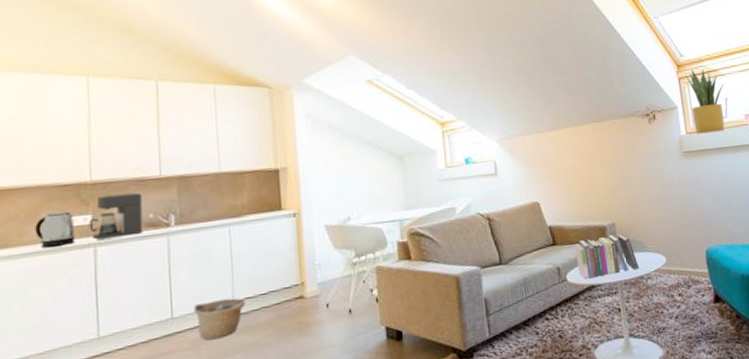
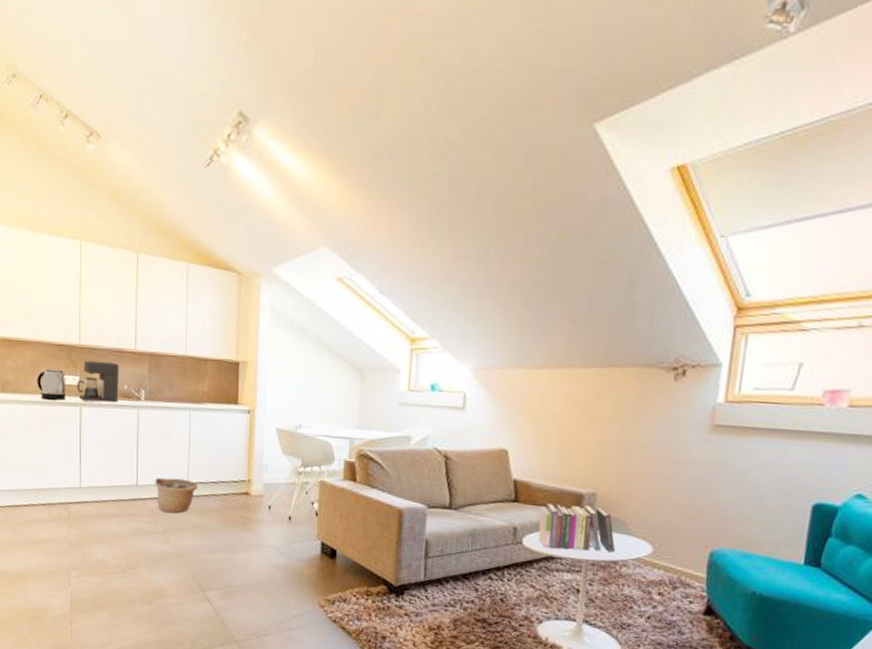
planter: present [684,69,725,134] -> none [739,315,804,408]

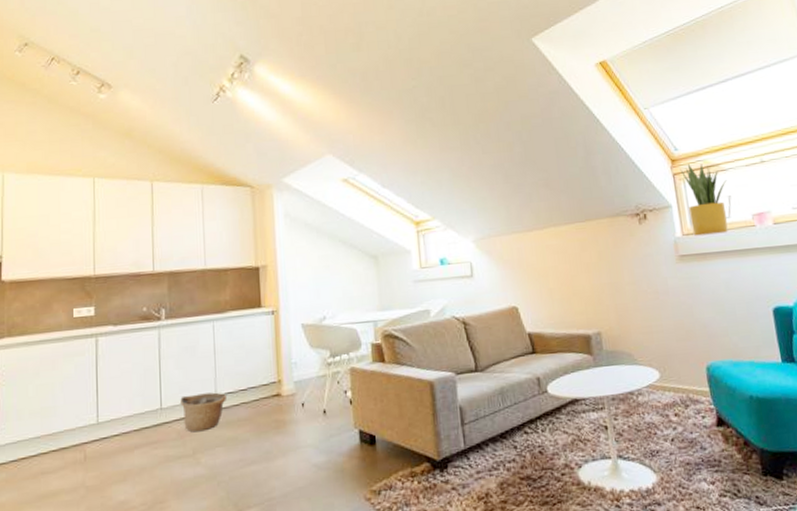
kettle: present [37,368,67,401] -> none [48,302,81,338]
coffee maker: present [77,360,119,403] -> none [92,286,138,332]
books: present [538,504,615,553] -> none [556,343,628,392]
planter: none [739,315,804,408] -> present [680,164,728,236]

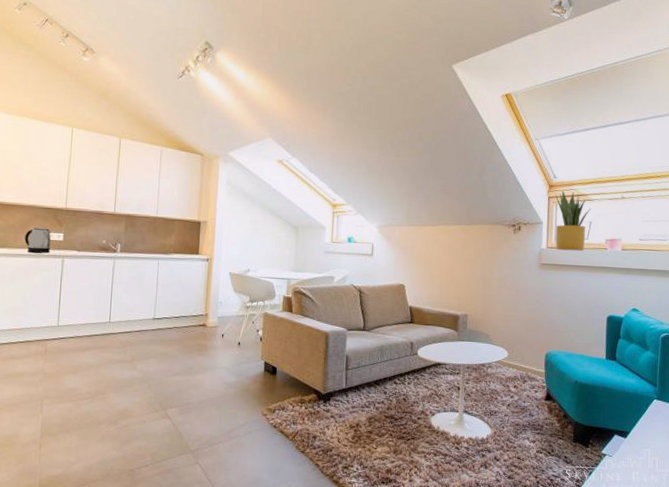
kettle: none [48,302,81,338] -> present [24,227,52,254]
basket: present [180,392,226,432] -> none [125,315,163,345]

